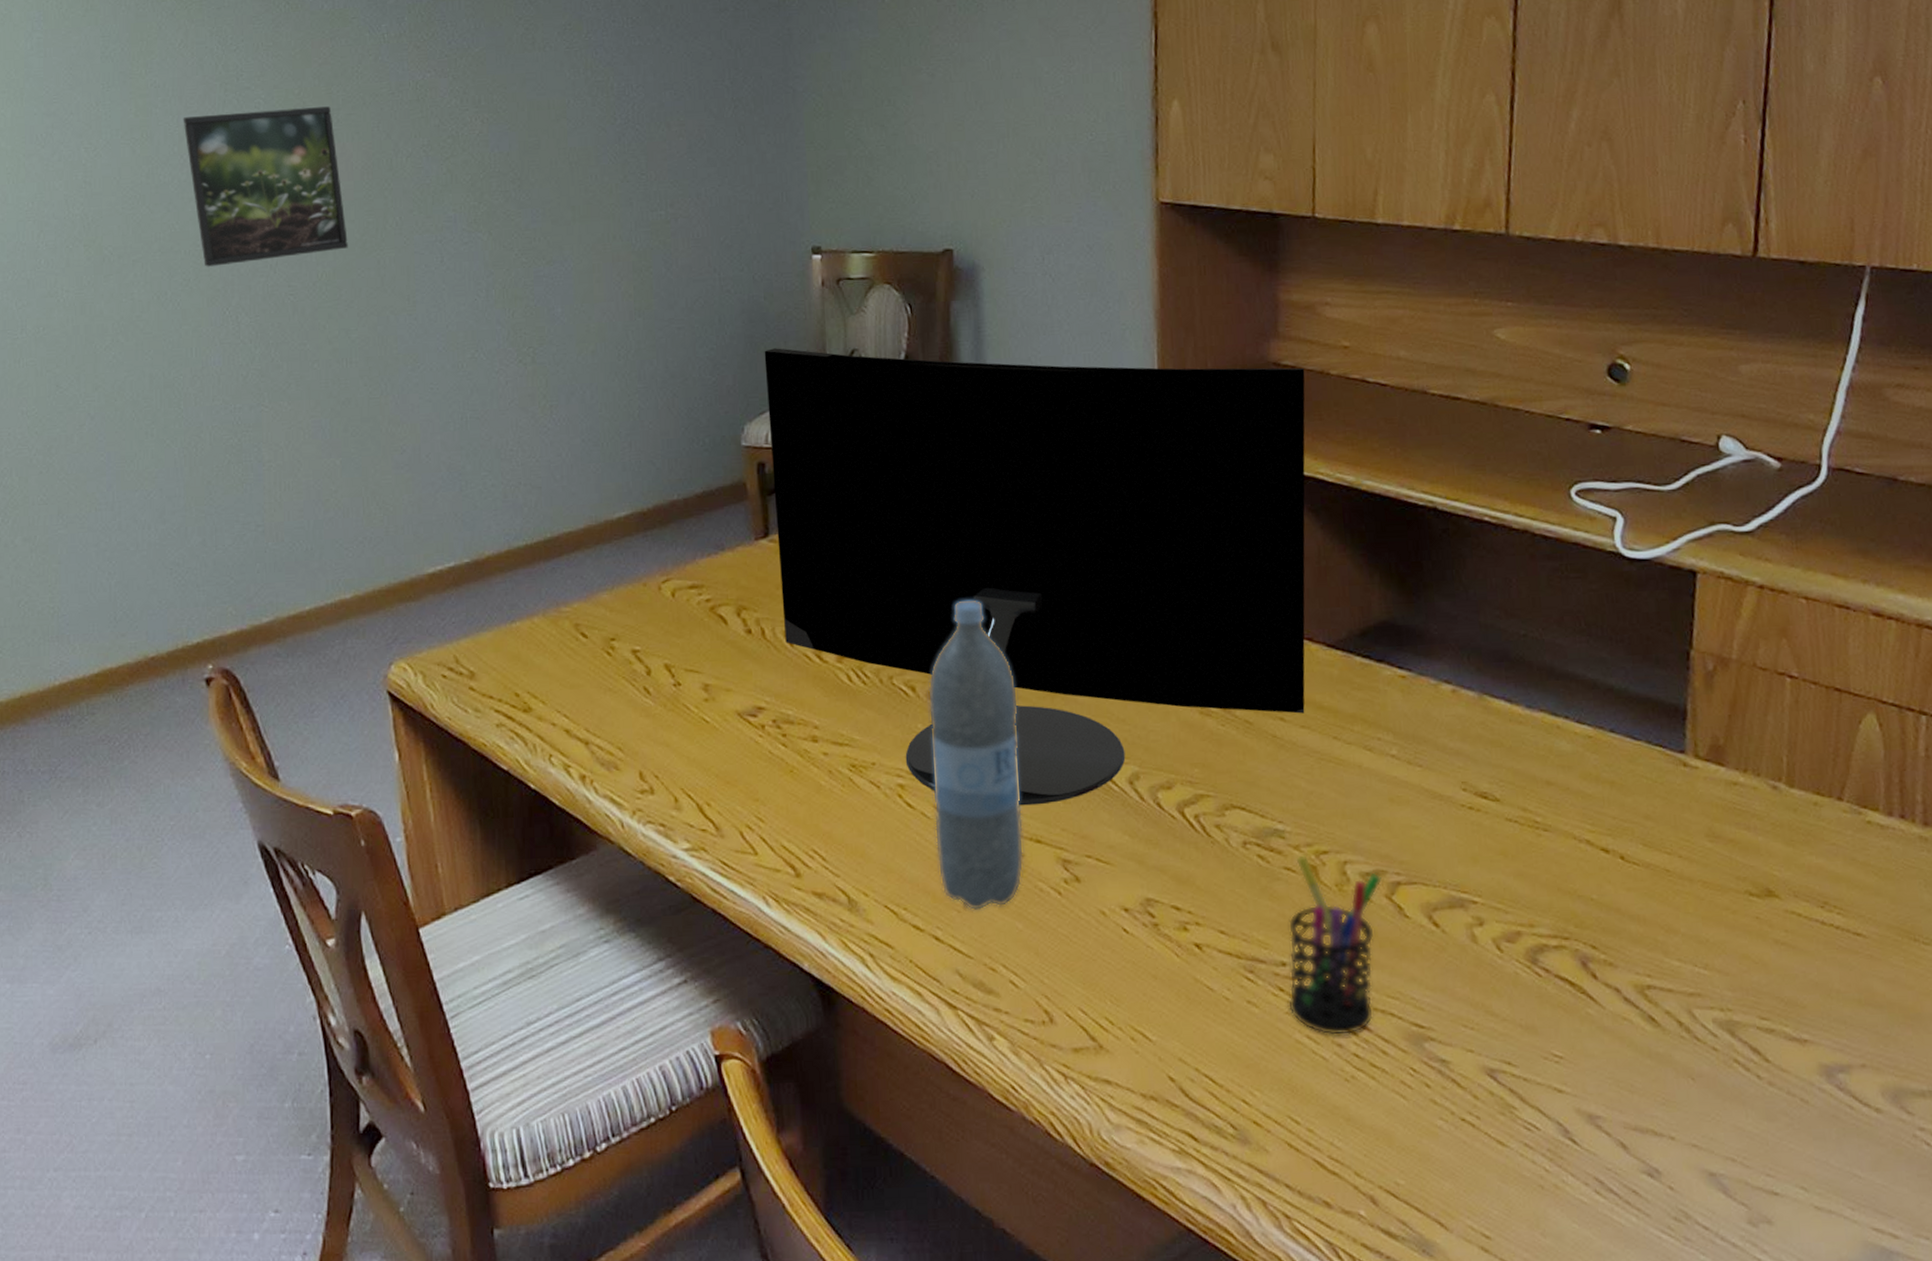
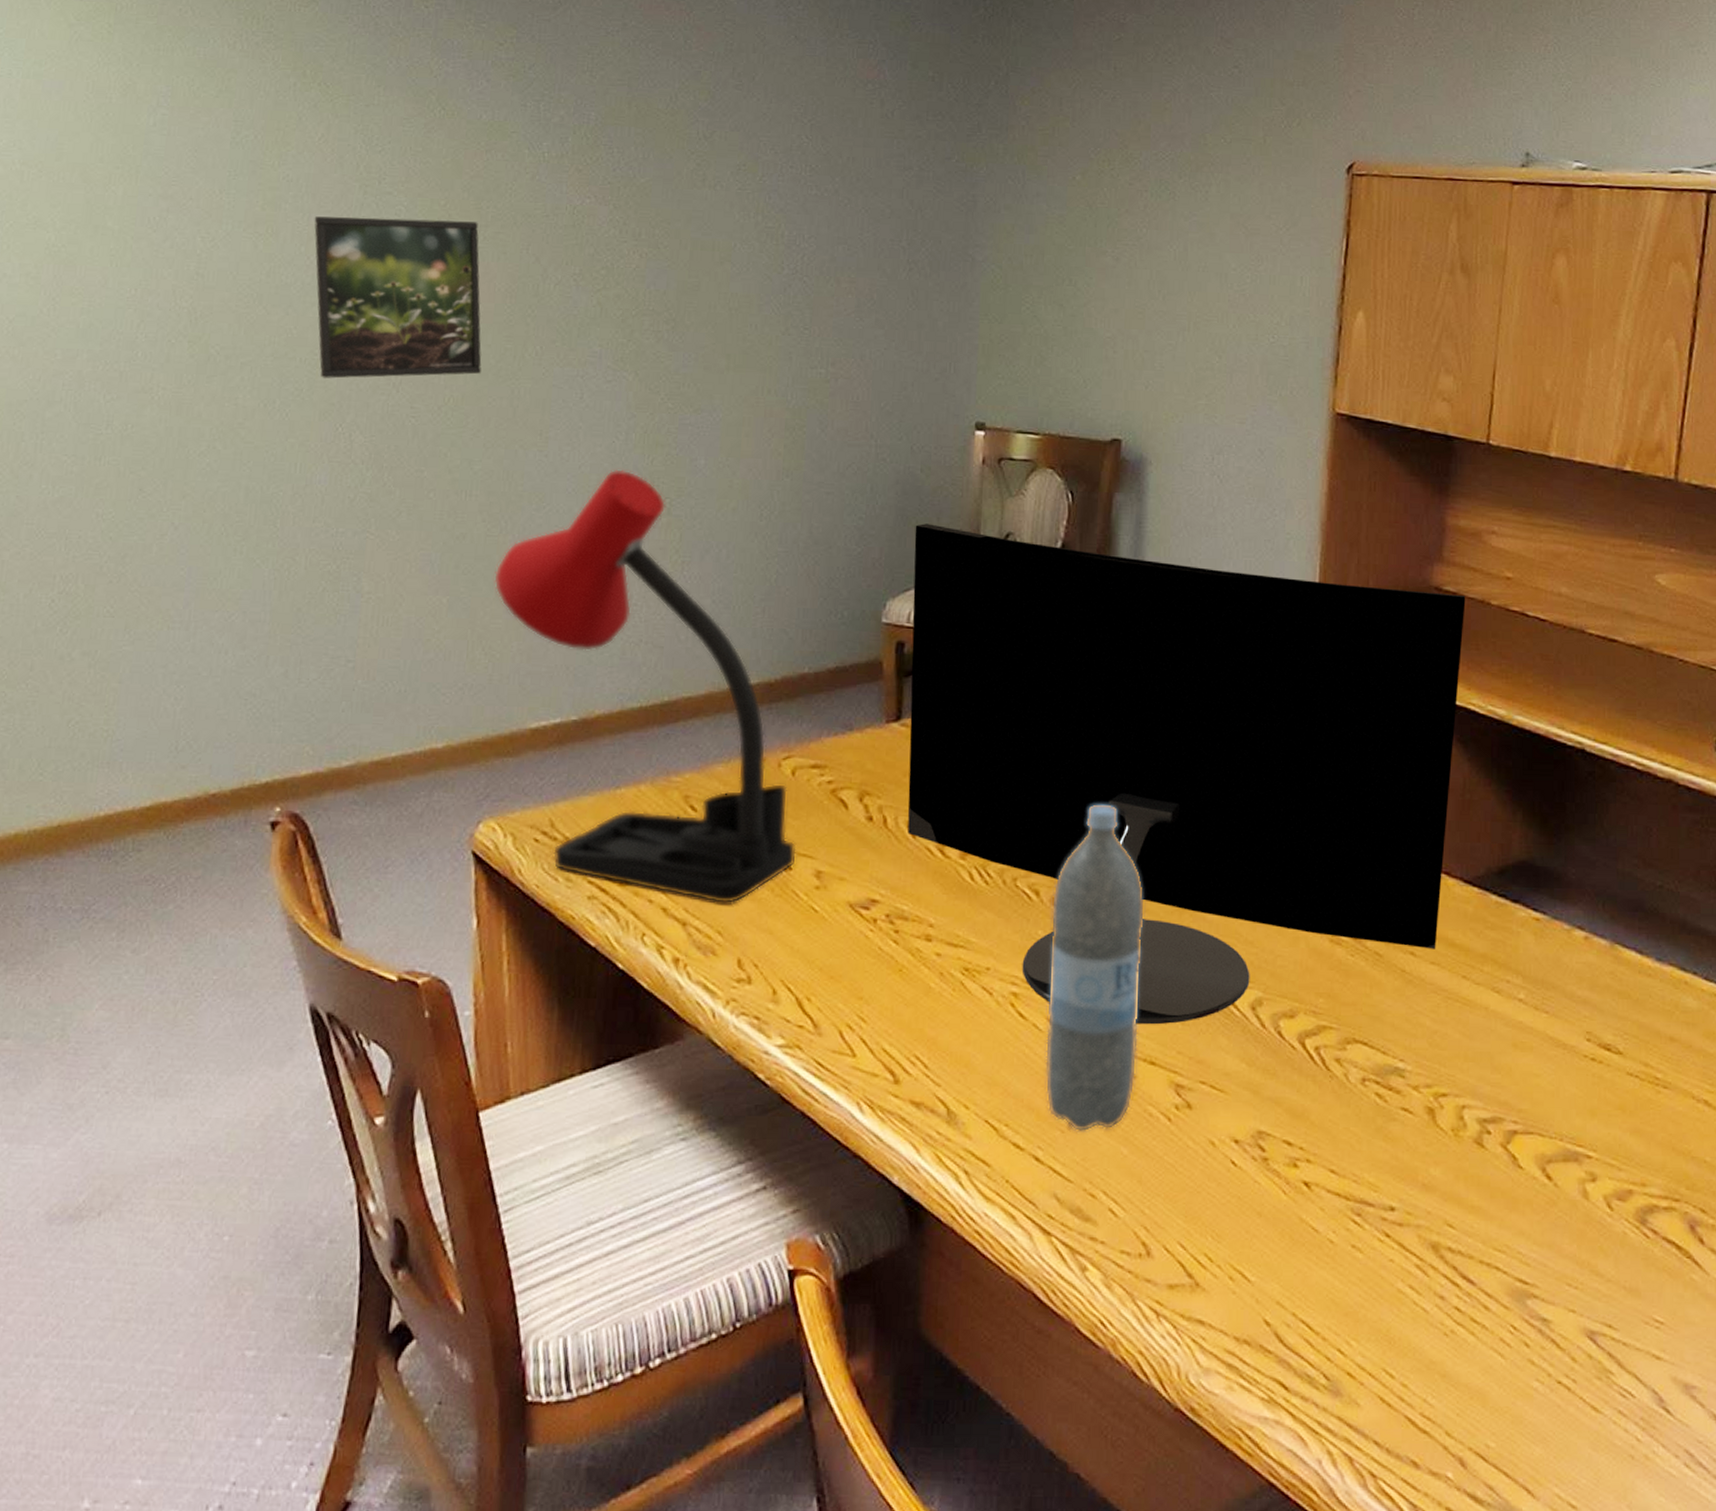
desk lamp: none [379,324,683,722] -> present [493,469,796,904]
pen holder: present [1288,854,1383,1036] -> none [1394,1095,1500,1288]

